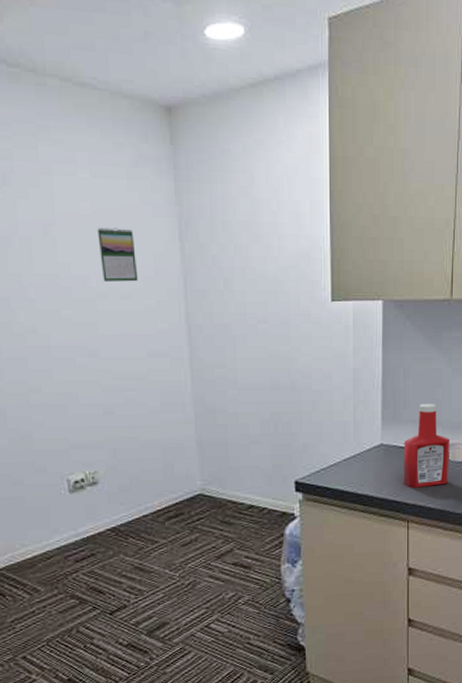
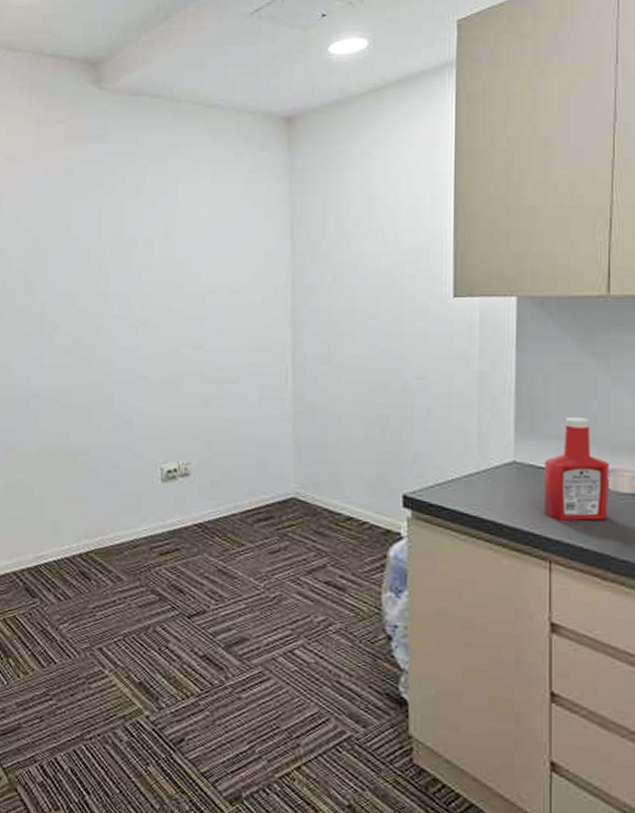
calendar: present [97,227,139,282] -> none [212,228,247,278]

